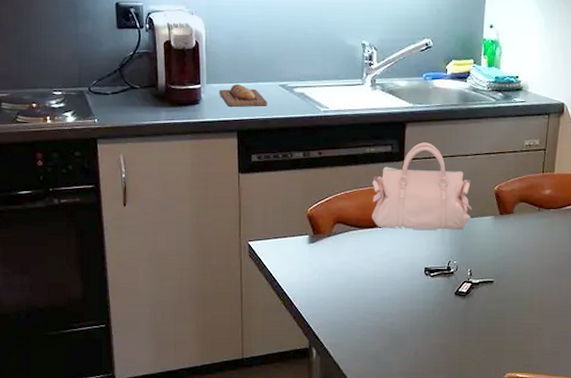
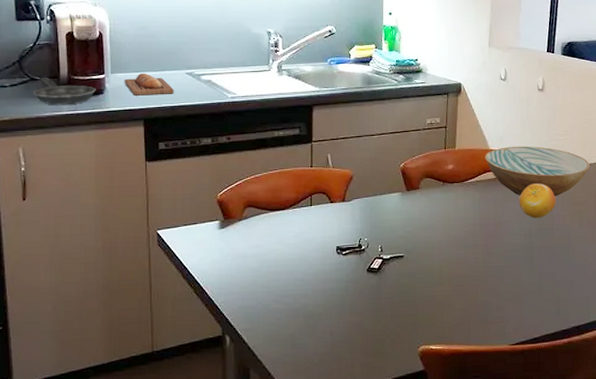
frying pan: none [133,86,192,115] -> present [34,78,96,106]
shoulder bag: present [371,142,473,230] -> none [282,124,380,209]

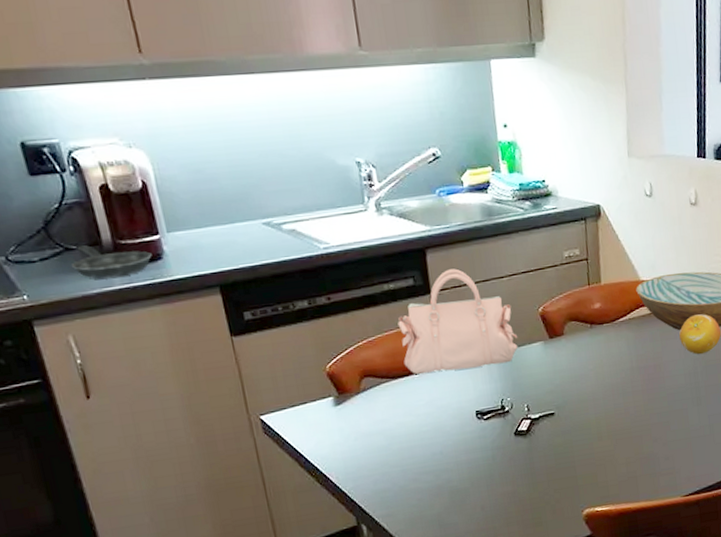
bread loaf: present [124,73,174,96] -> none [185,227,252,258]
shoulder bag: none [282,124,380,209] -> present [398,268,518,374]

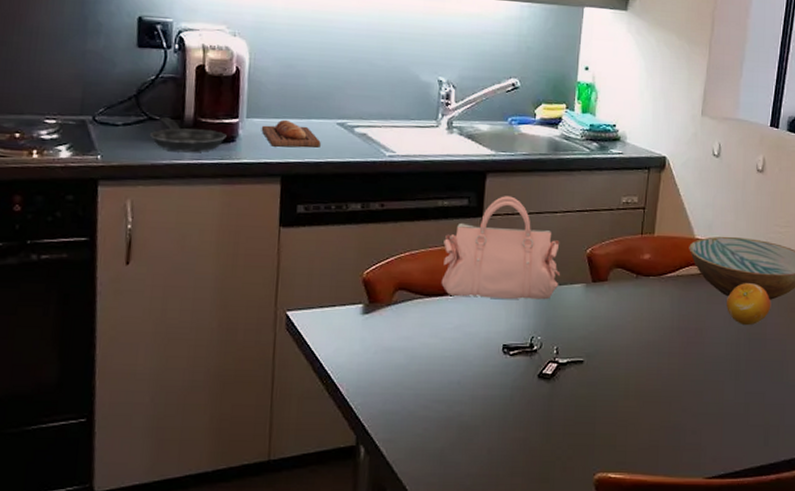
bread loaf: none [185,227,252,258] -> present [261,119,321,148]

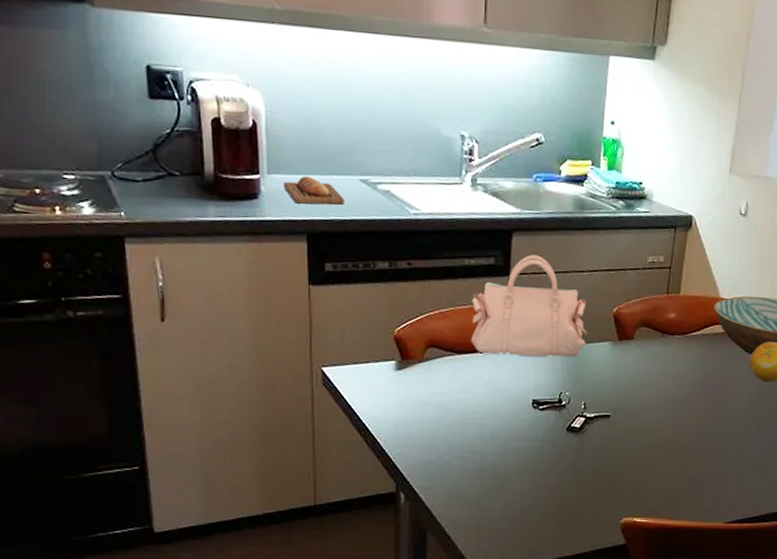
frying pan: present [150,117,227,153] -> none [172,173,249,210]

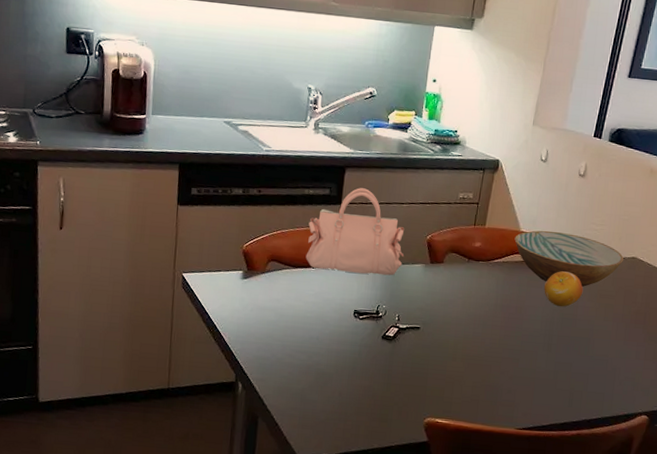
bread loaf: present [283,175,344,205] -> none [163,117,211,141]

